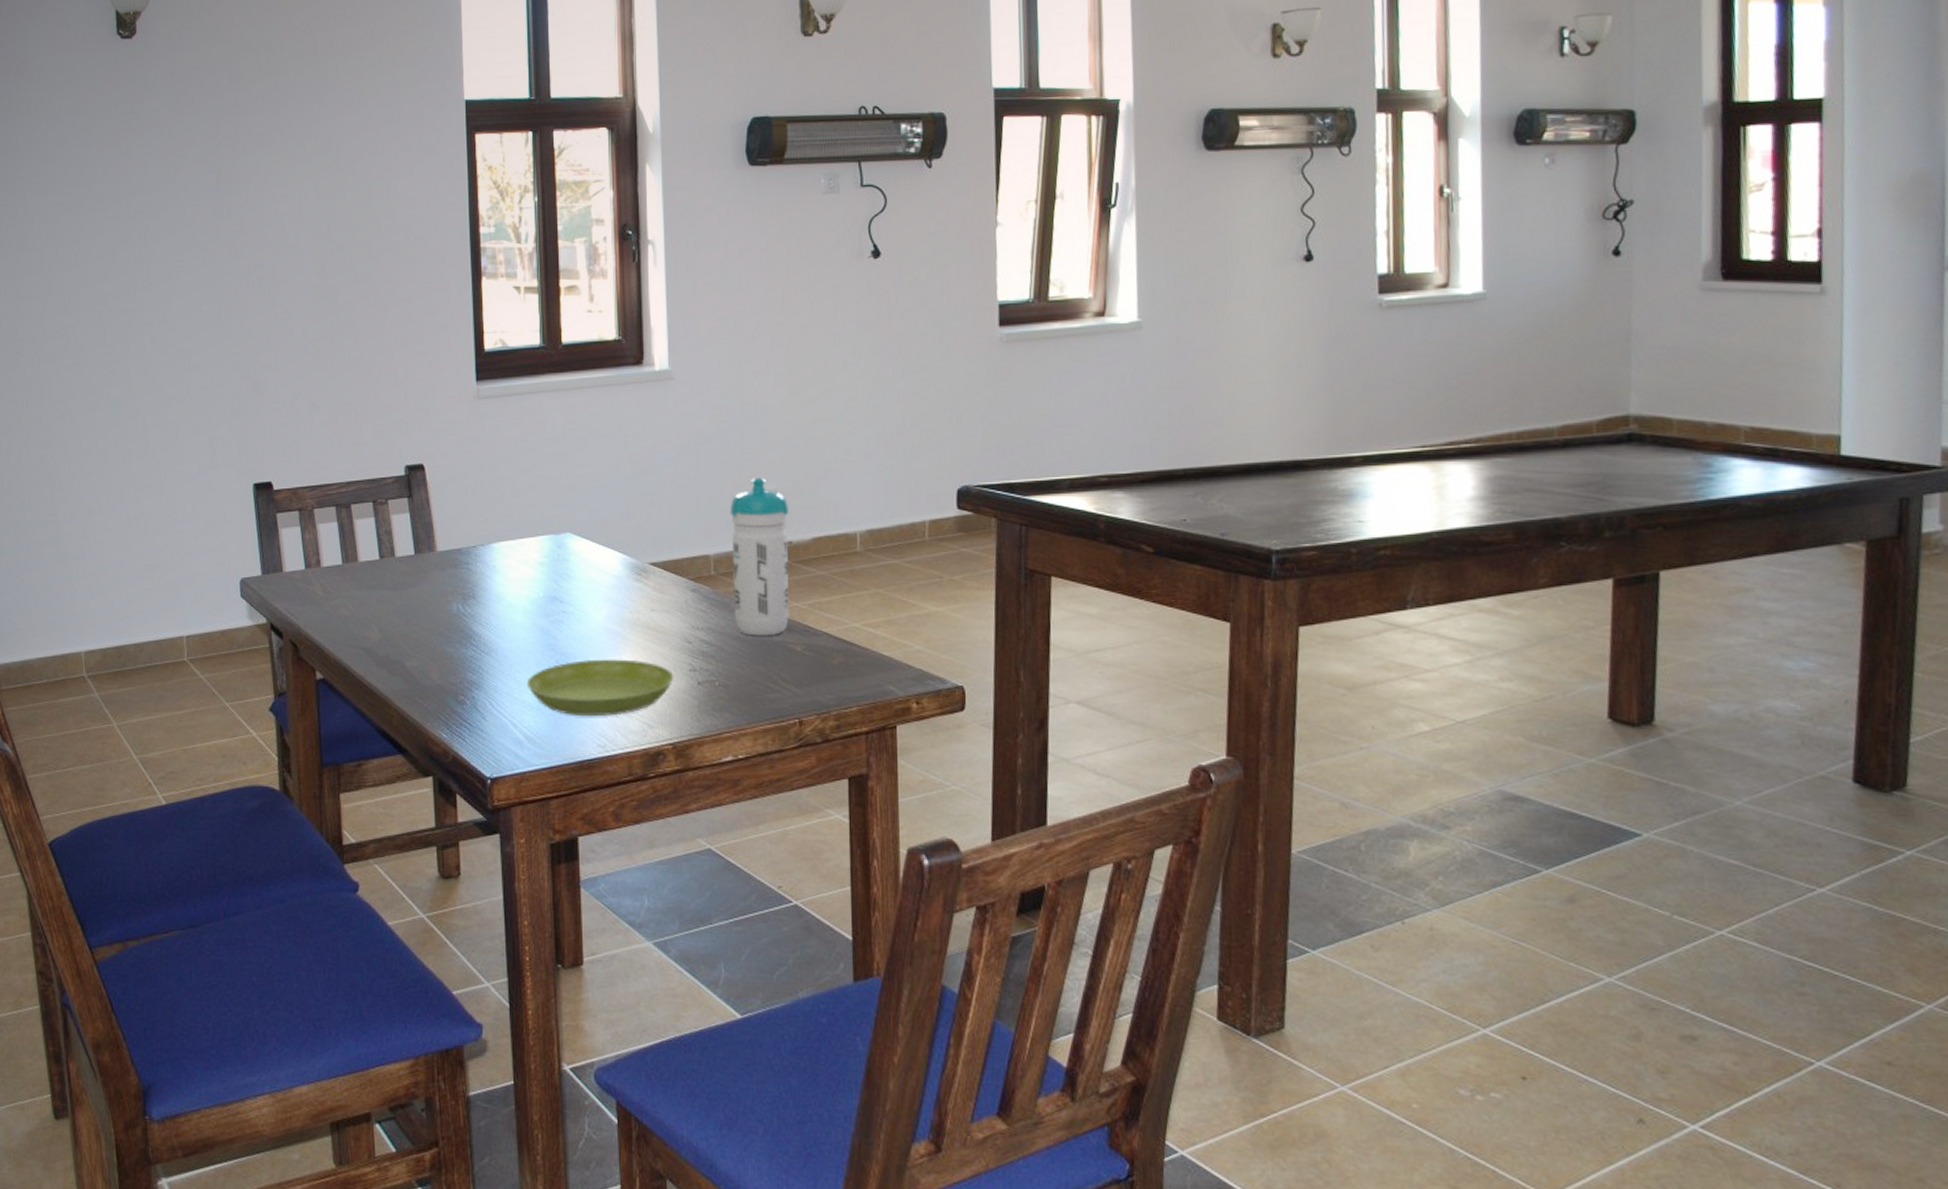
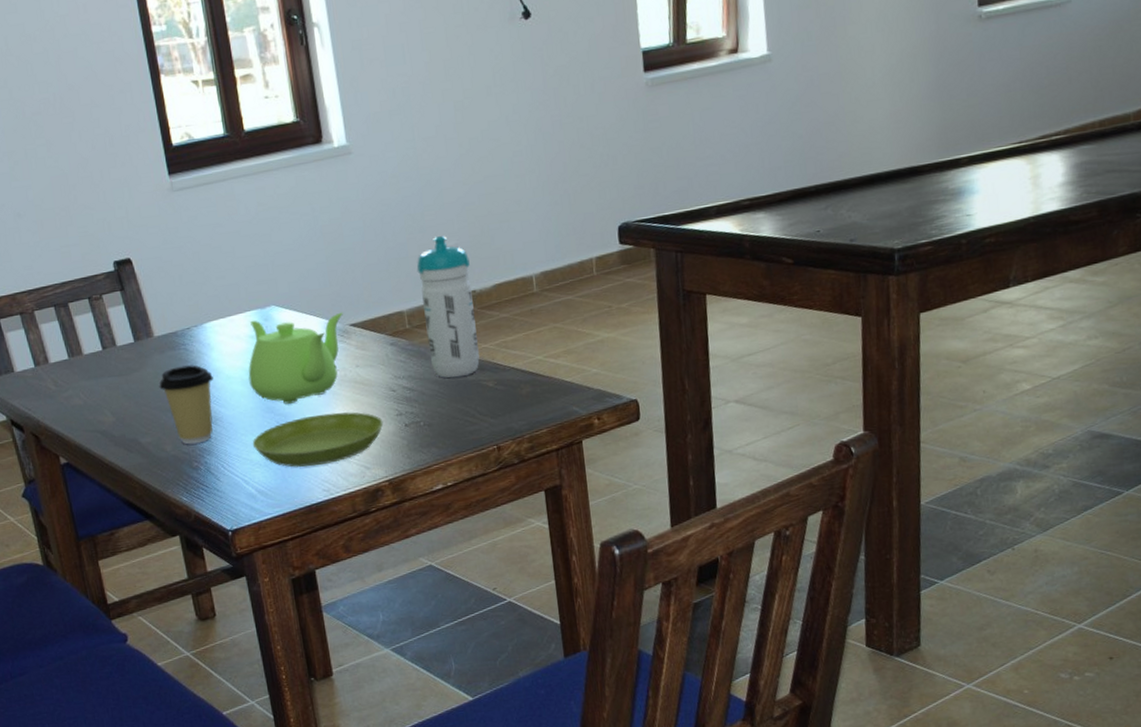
coffee cup: none [434,587,494,675] -> present [159,364,214,445]
teapot: none [532,546,643,643] -> present [248,312,343,404]

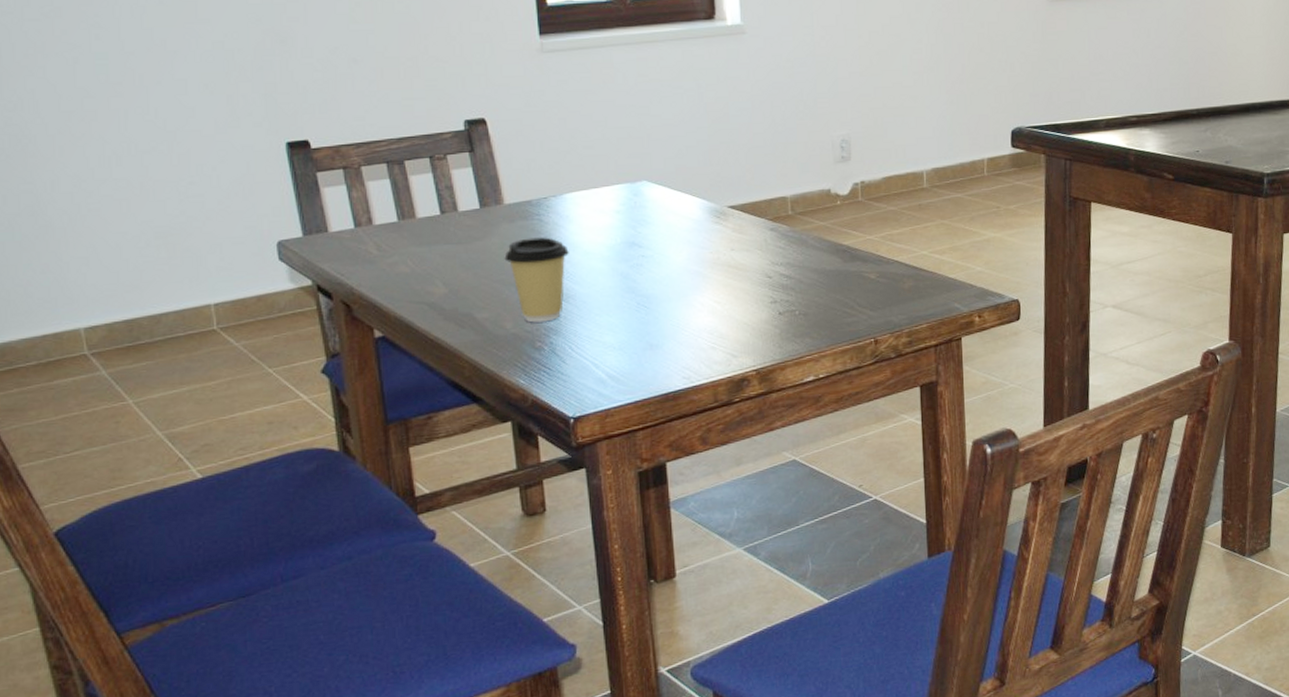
teapot: present [248,312,343,404] -> none [610,192,722,285]
saucer: present [252,412,384,467] -> none [607,296,756,352]
water bottle: present [416,236,480,378] -> none [804,124,863,268]

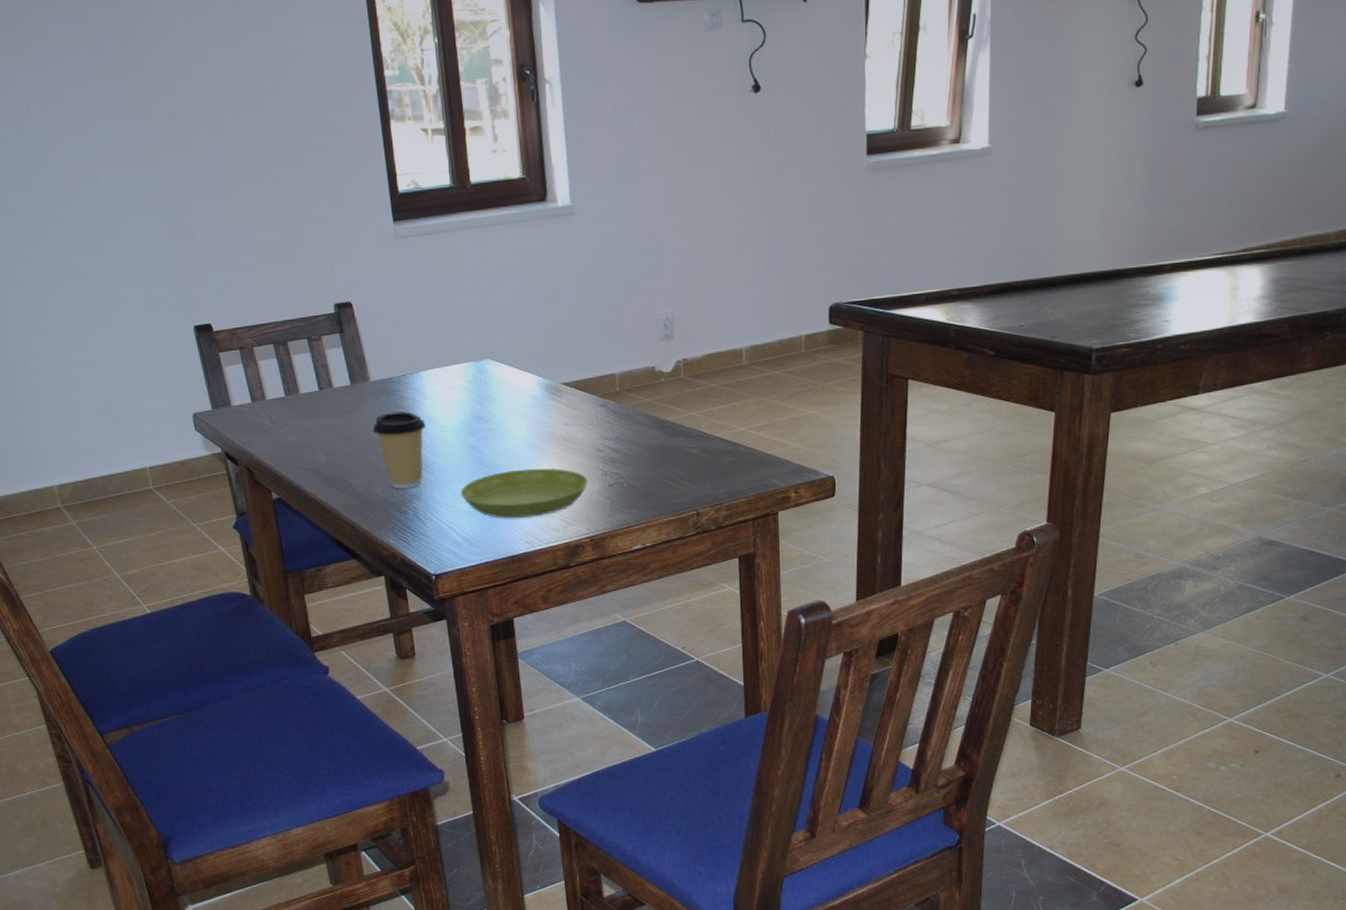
saucer: none [607,296,756,352] -> present [460,468,588,519]

